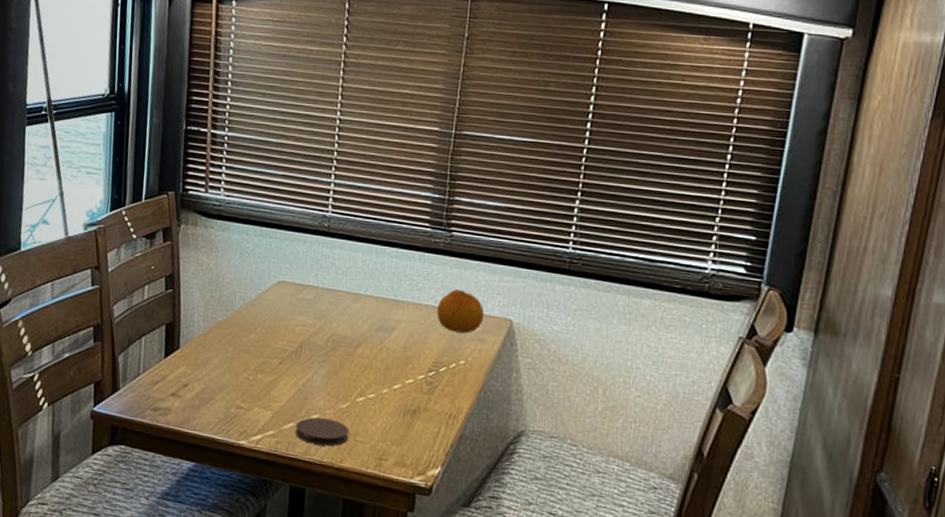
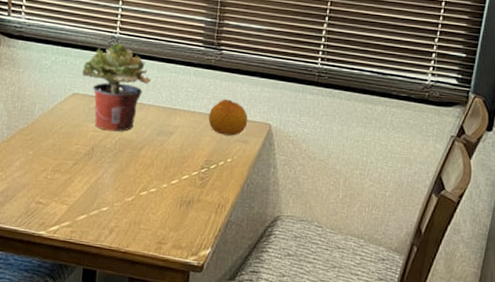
potted plant: none [288,224,368,326] -> present [82,44,151,132]
coaster: present [295,417,350,447] -> none [87,209,135,234]

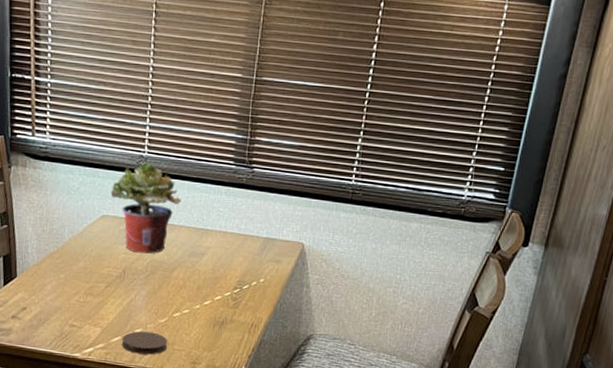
coaster: none [87,209,135,234] -> present [121,331,168,355]
fruit: present [208,99,248,136] -> none [240,218,281,256]

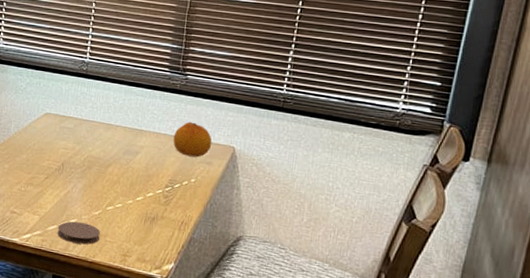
potted plant: present [110,163,181,254] -> none [54,68,118,150]
fruit: none [240,218,281,256] -> present [173,122,212,157]

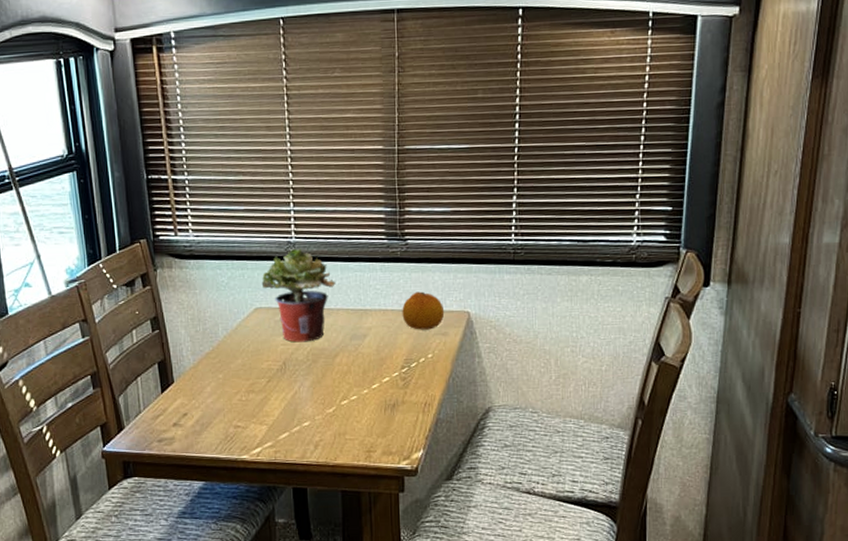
potted plant: none [54,68,118,150] -> present [261,249,335,343]
coaster: present [57,221,101,245] -> none [290,424,339,448]

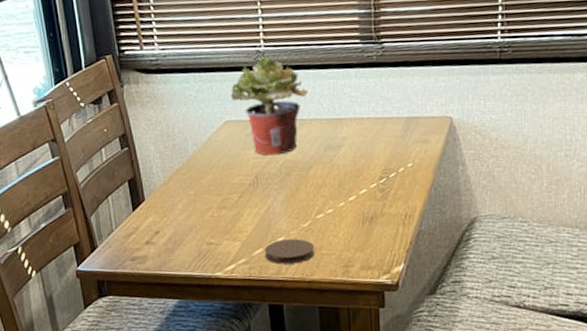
coaster: none [290,424,339,448] -> present [264,239,315,264]
fruit: present [402,291,445,330] -> none [379,97,425,139]

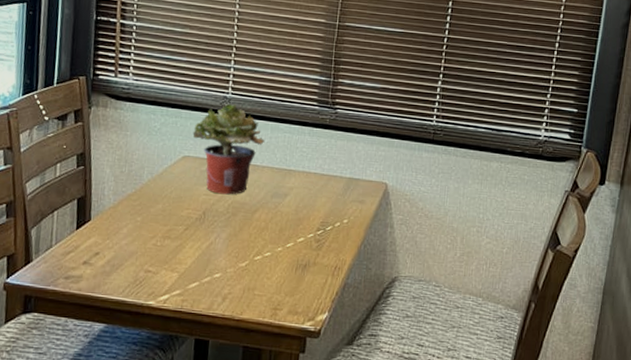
coaster: present [264,239,315,264] -> none [199,276,249,301]

